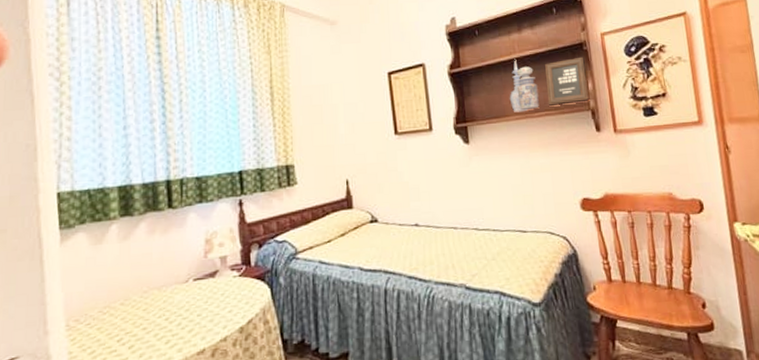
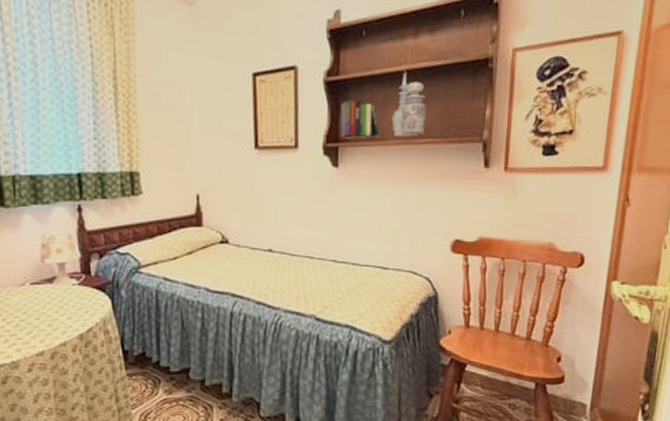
books: none [465,86,502,119] -> present [340,100,380,139]
picture frame: present [545,56,589,107] -> none [436,76,487,133]

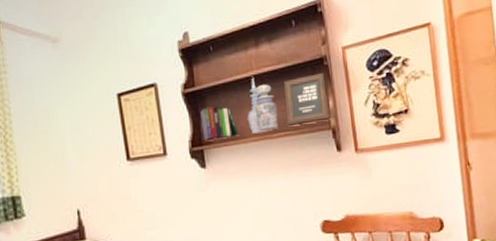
picture frame: none [436,76,487,133] -> present [284,72,330,127]

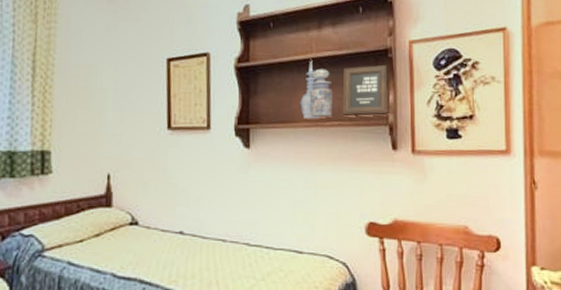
books: present [200,106,239,141] -> none [251,84,290,121]

